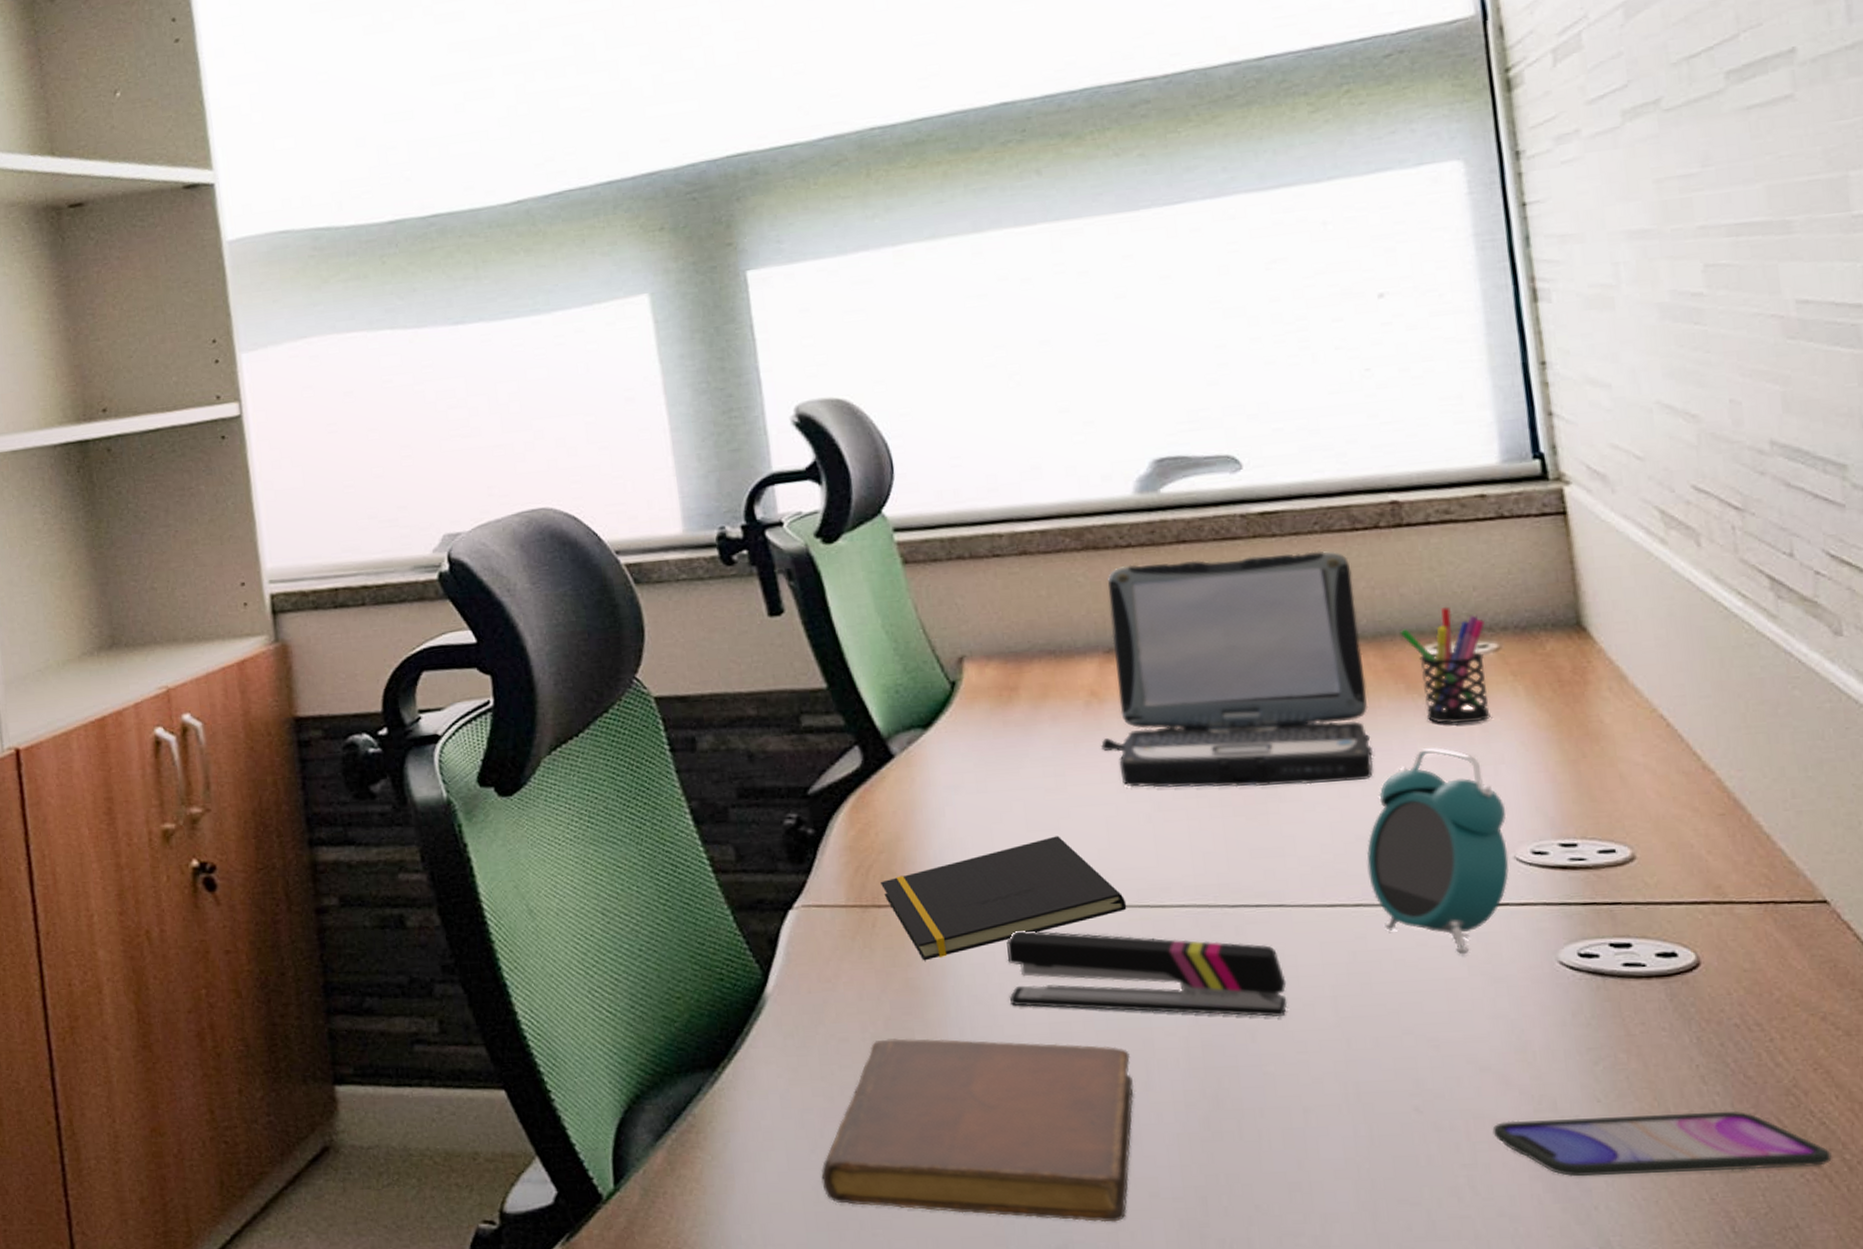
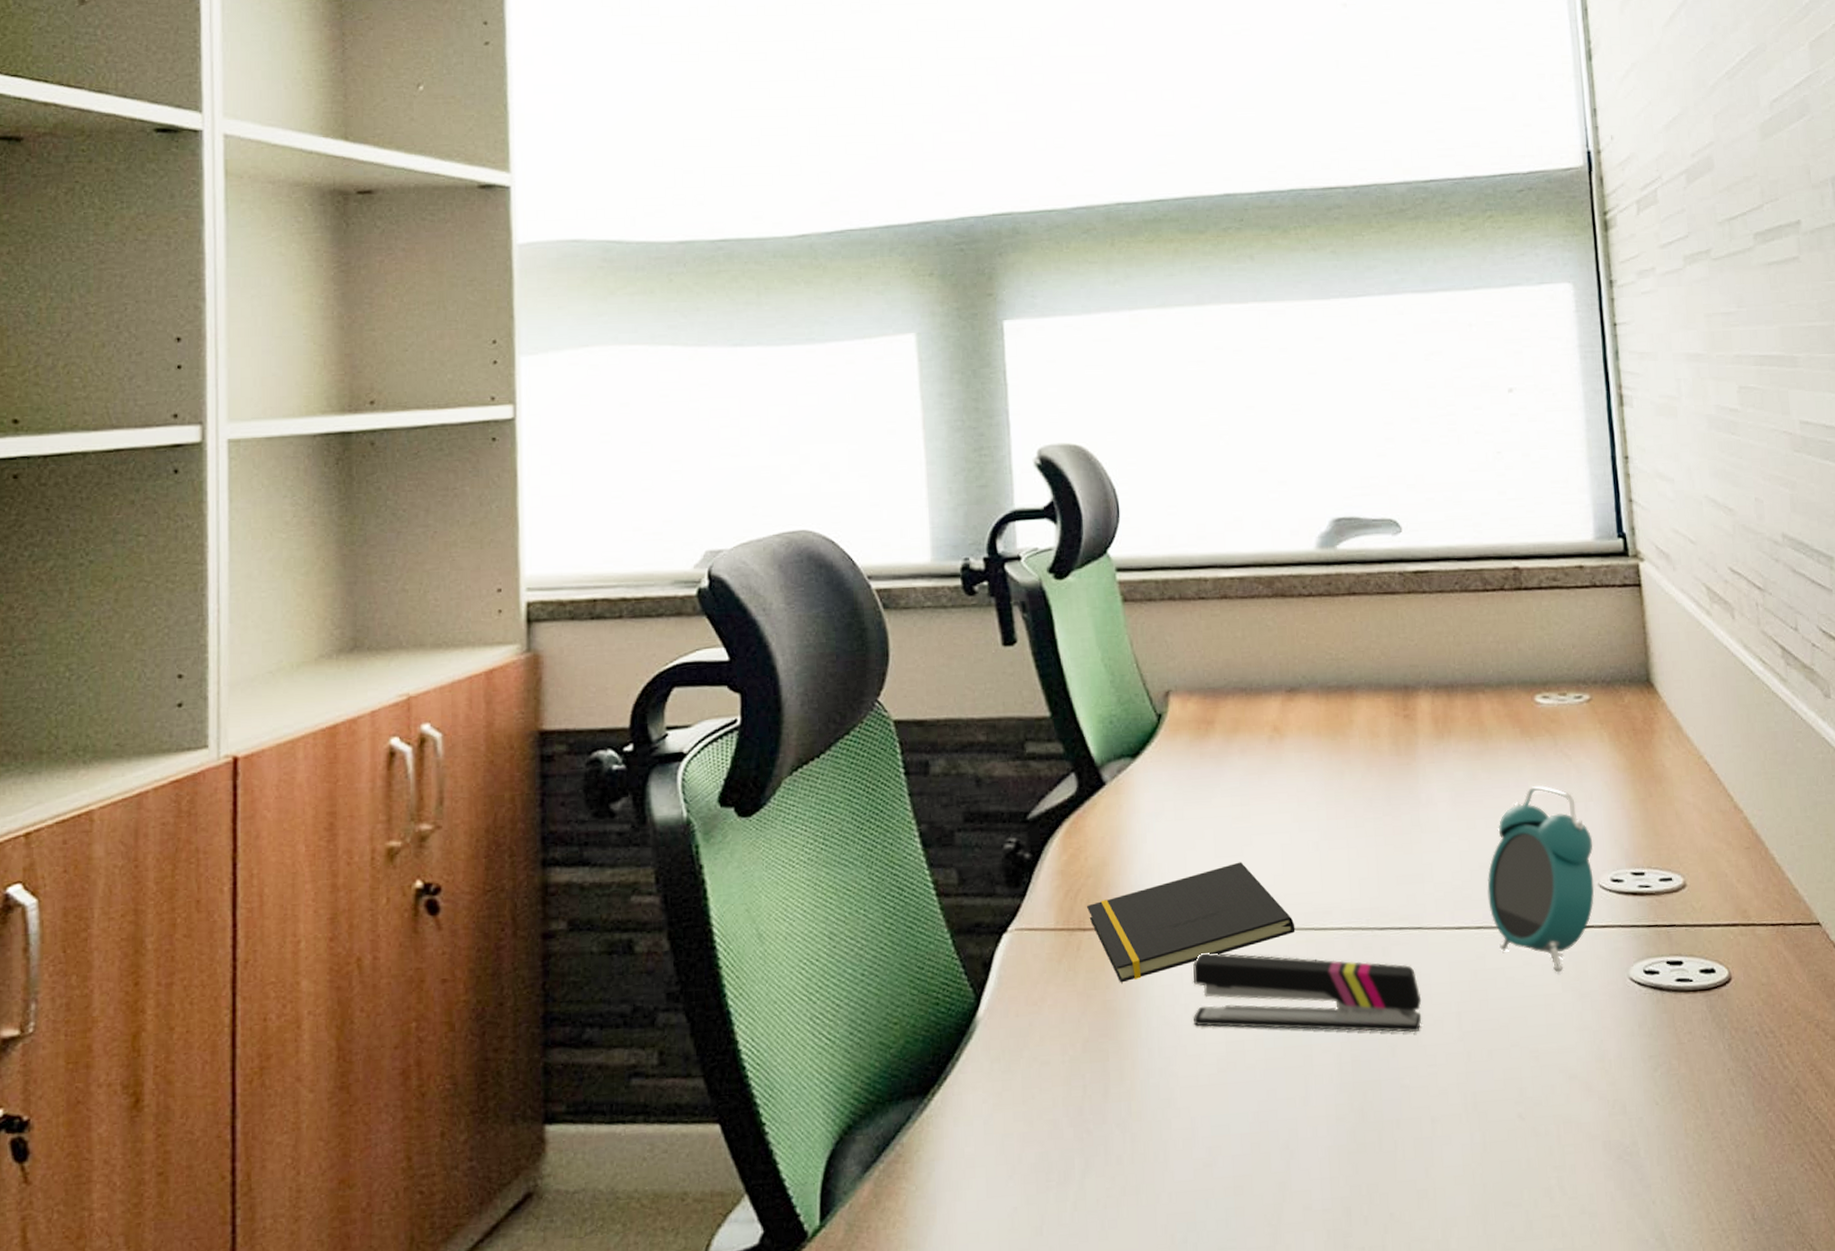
notebook: present [821,1038,1134,1223] -> none [1017,1060,1294,1237]
laptop: present [1101,550,1373,788] -> none [1280,607,1495,819]
pen holder: present [1399,606,1491,724] -> none [1517,661,1583,765]
smartphone: present [1492,1110,1832,1177] -> none [1577,1109,1823,1174]

